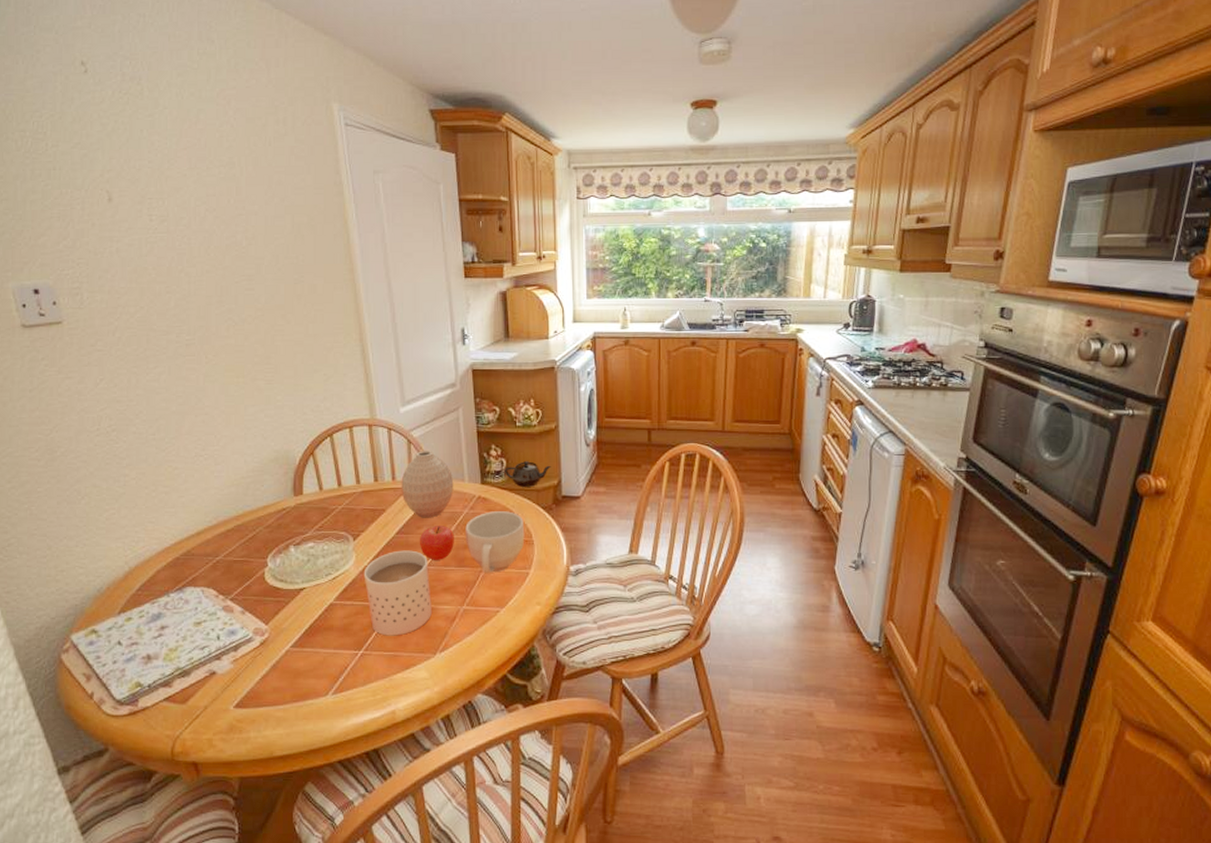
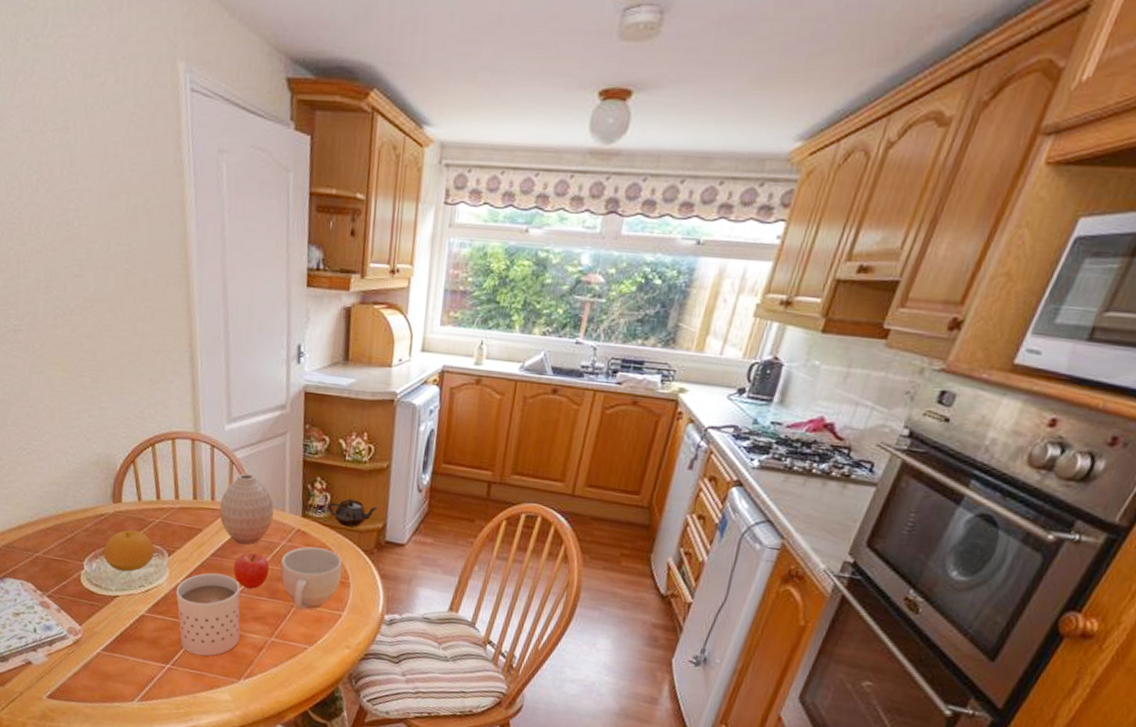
fruit: none [287,520,338,562] -> present [103,530,154,572]

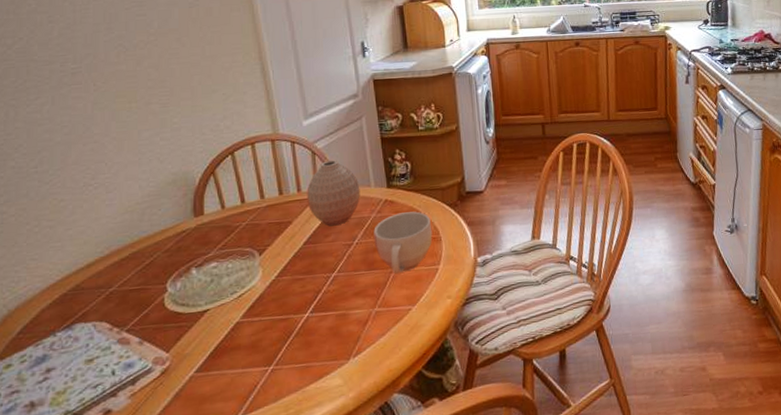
fruit: present [103,530,154,572] -> none [188,238,244,283]
mug: present [175,572,241,656] -> none [271,259,343,348]
fruit: present [233,553,269,589] -> none [327,231,363,267]
teapot: present [327,498,378,527] -> none [409,161,454,187]

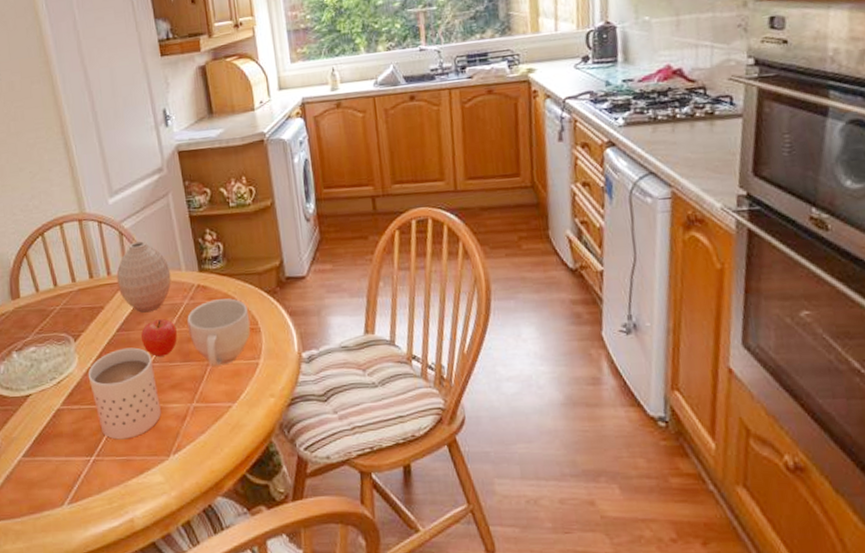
mug: none [271,259,343,348] -> present [88,347,161,440]
fruit: none [327,231,363,267] -> present [140,319,177,357]

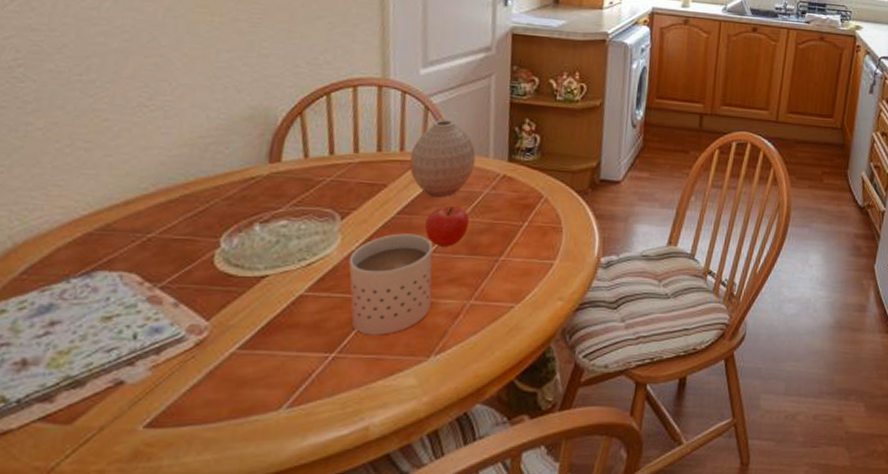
cup: present [187,298,251,367] -> none [482,193,554,264]

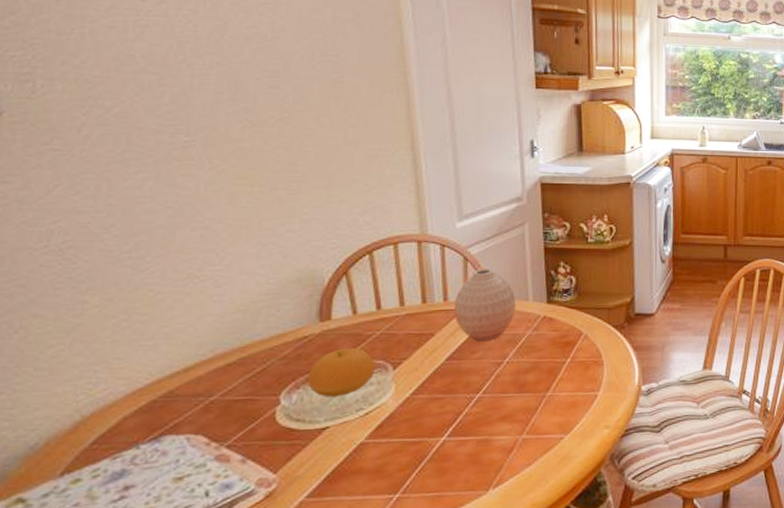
fruit: none [250,193,323,244] -> present [307,348,375,397]
mug: present [348,233,433,335] -> none [404,377,486,475]
fruit: present [424,206,469,247] -> none [473,349,515,387]

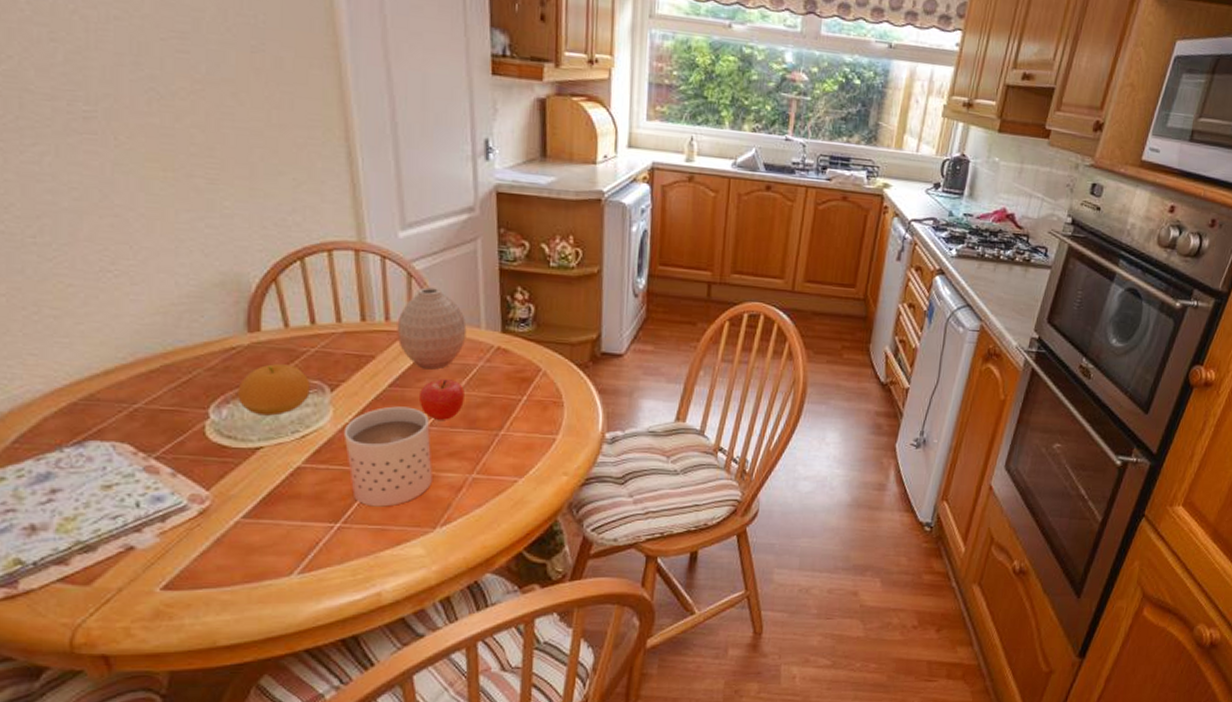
mug: none [404,377,486,475] -> present [343,406,433,507]
fruit: none [473,349,515,387] -> present [418,379,464,420]

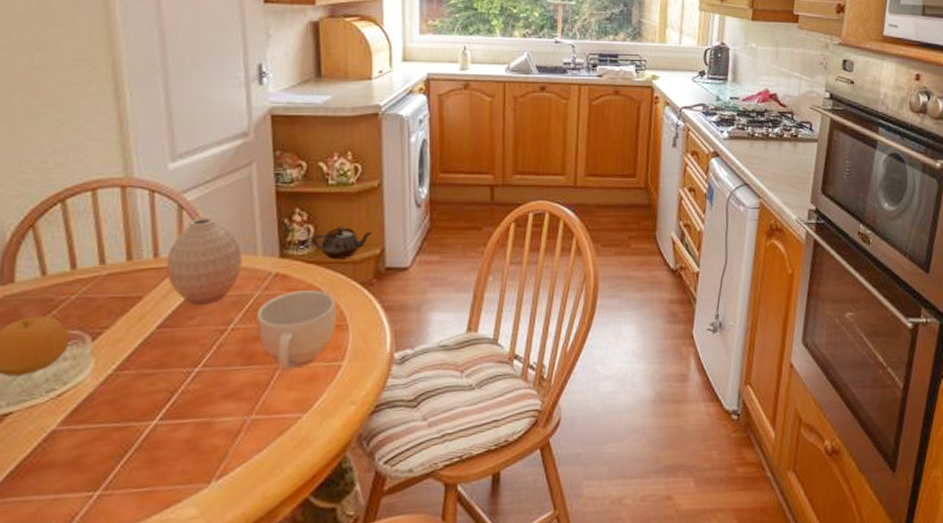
mug: present [343,406,433,507] -> none [106,348,206,467]
fruit: present [418,379,464,420] -> none [190,313,241,359]
cup: none [479,366,554,439] -> present [256,290,337,371]
teapot: none [532,308,590,340] -> present [311,226,372,259]

